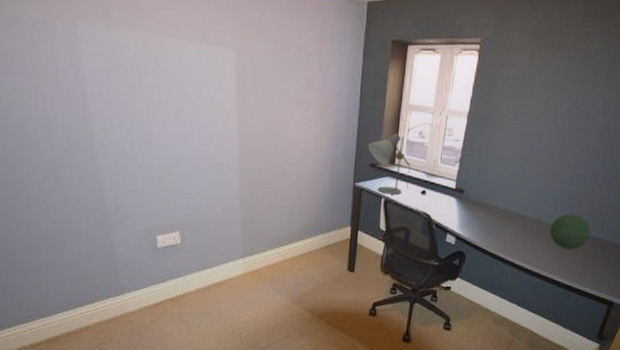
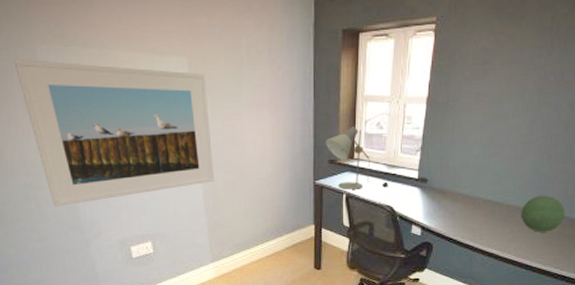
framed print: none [50,32,253,189] -> present [13,59,215,207]

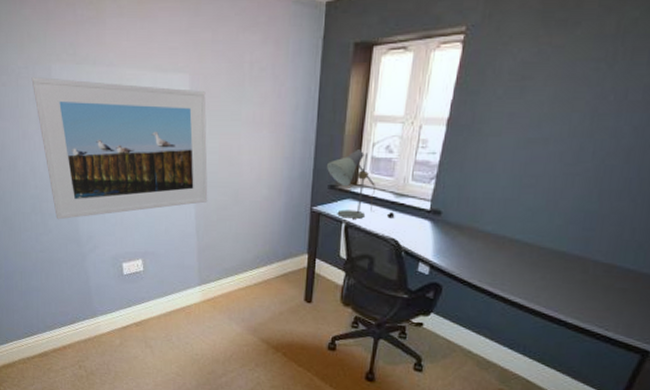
decorative orb: present [521,195,566,232] -> none [556,237,618,283]

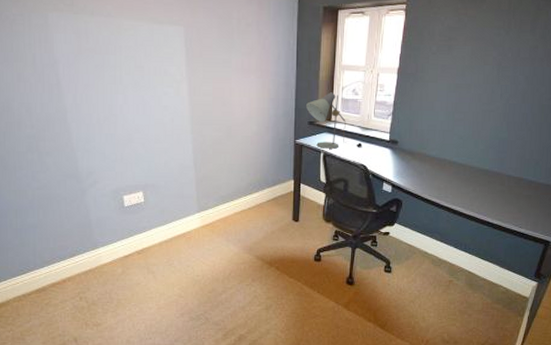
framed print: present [31,77,208,220] -> none [27,24,204,158]

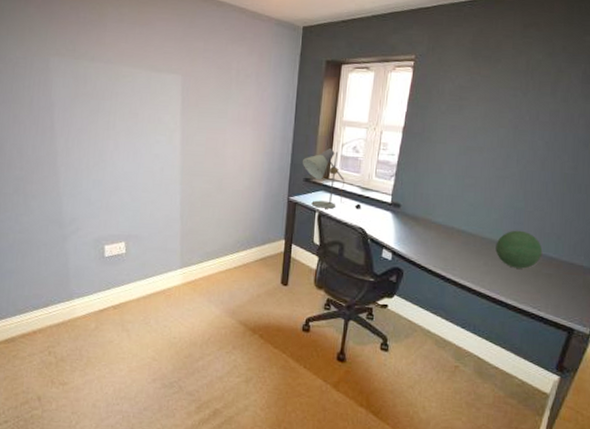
decorative orb: none [482,158,523,192] -> present [495,230,543,269]

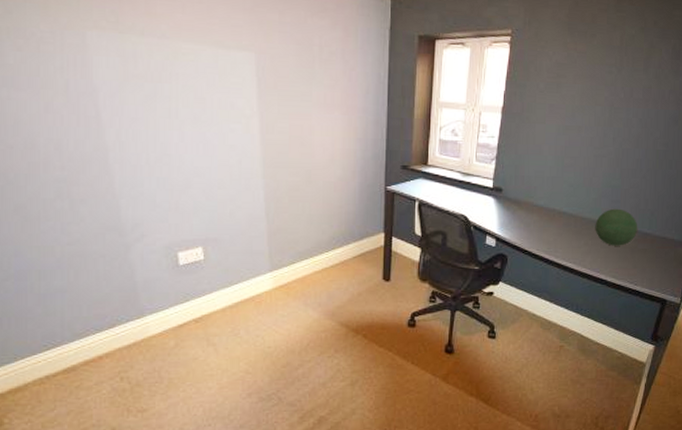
desk lamp: present [302,148,362,210] -> none [398,132,463,197]

